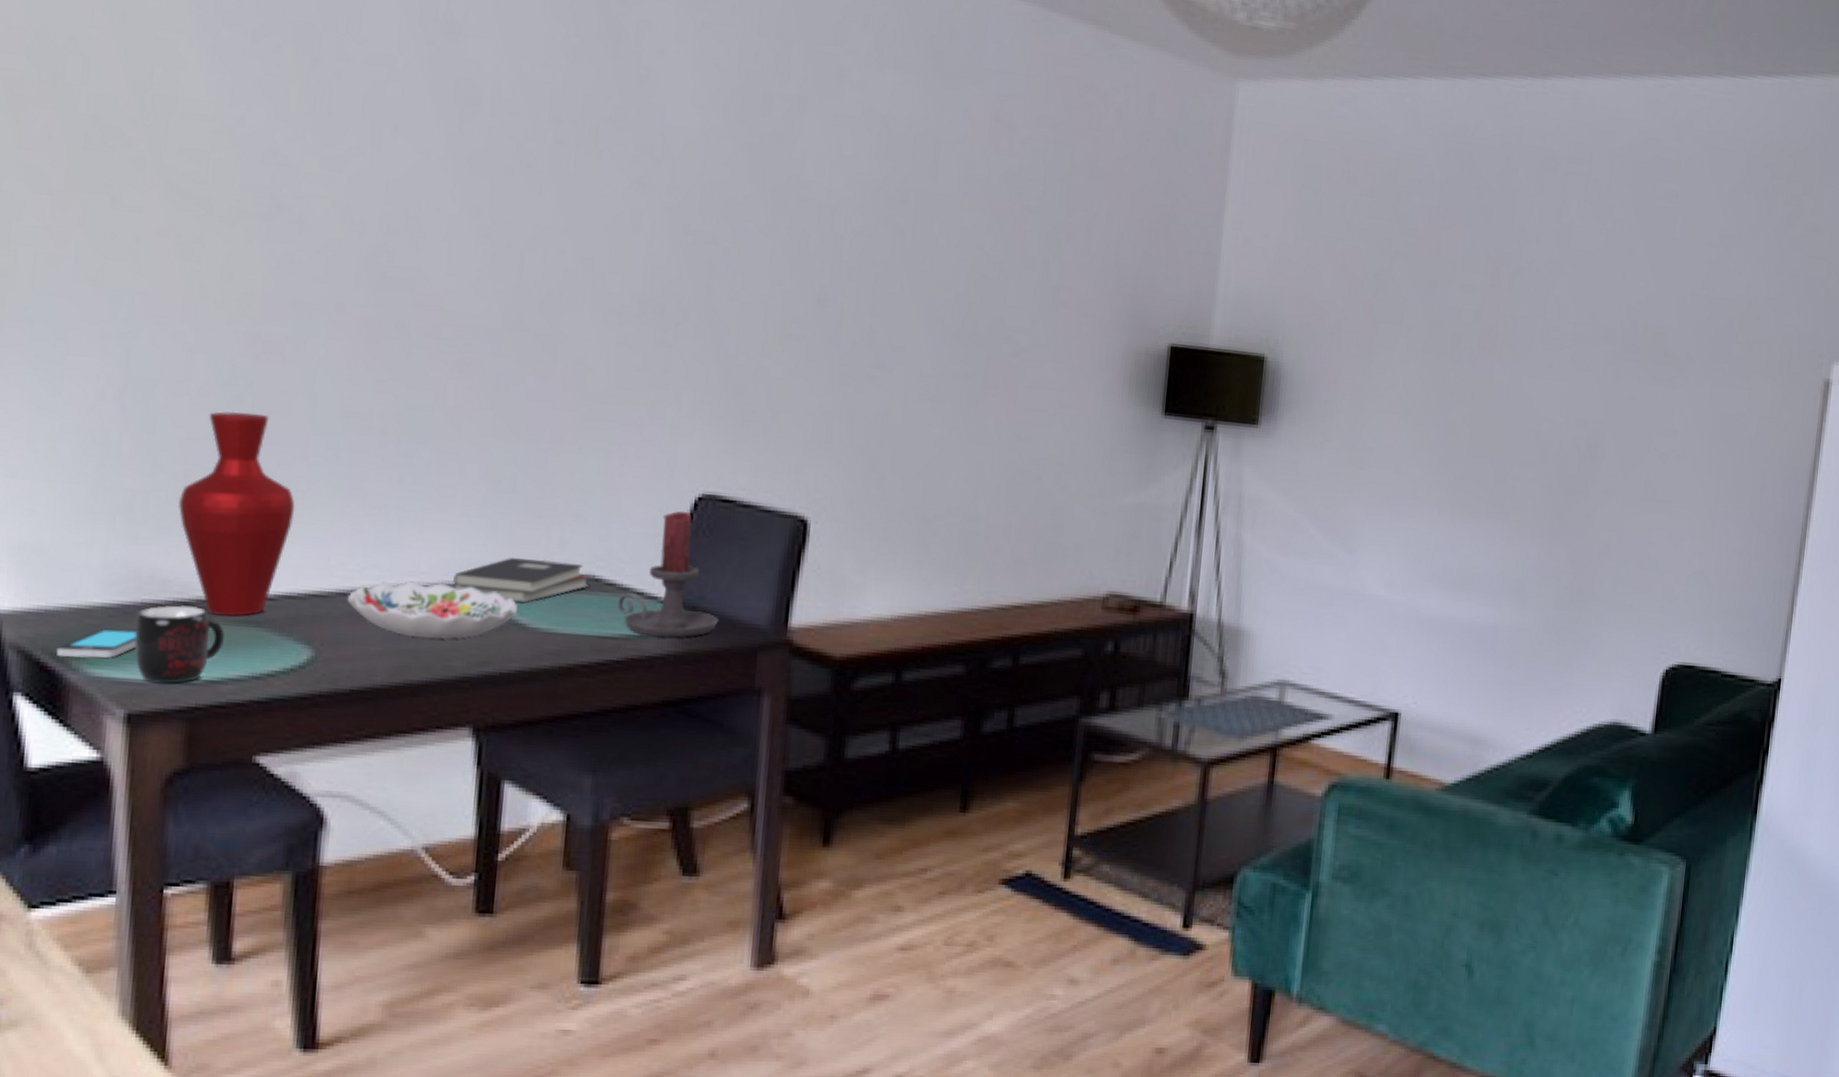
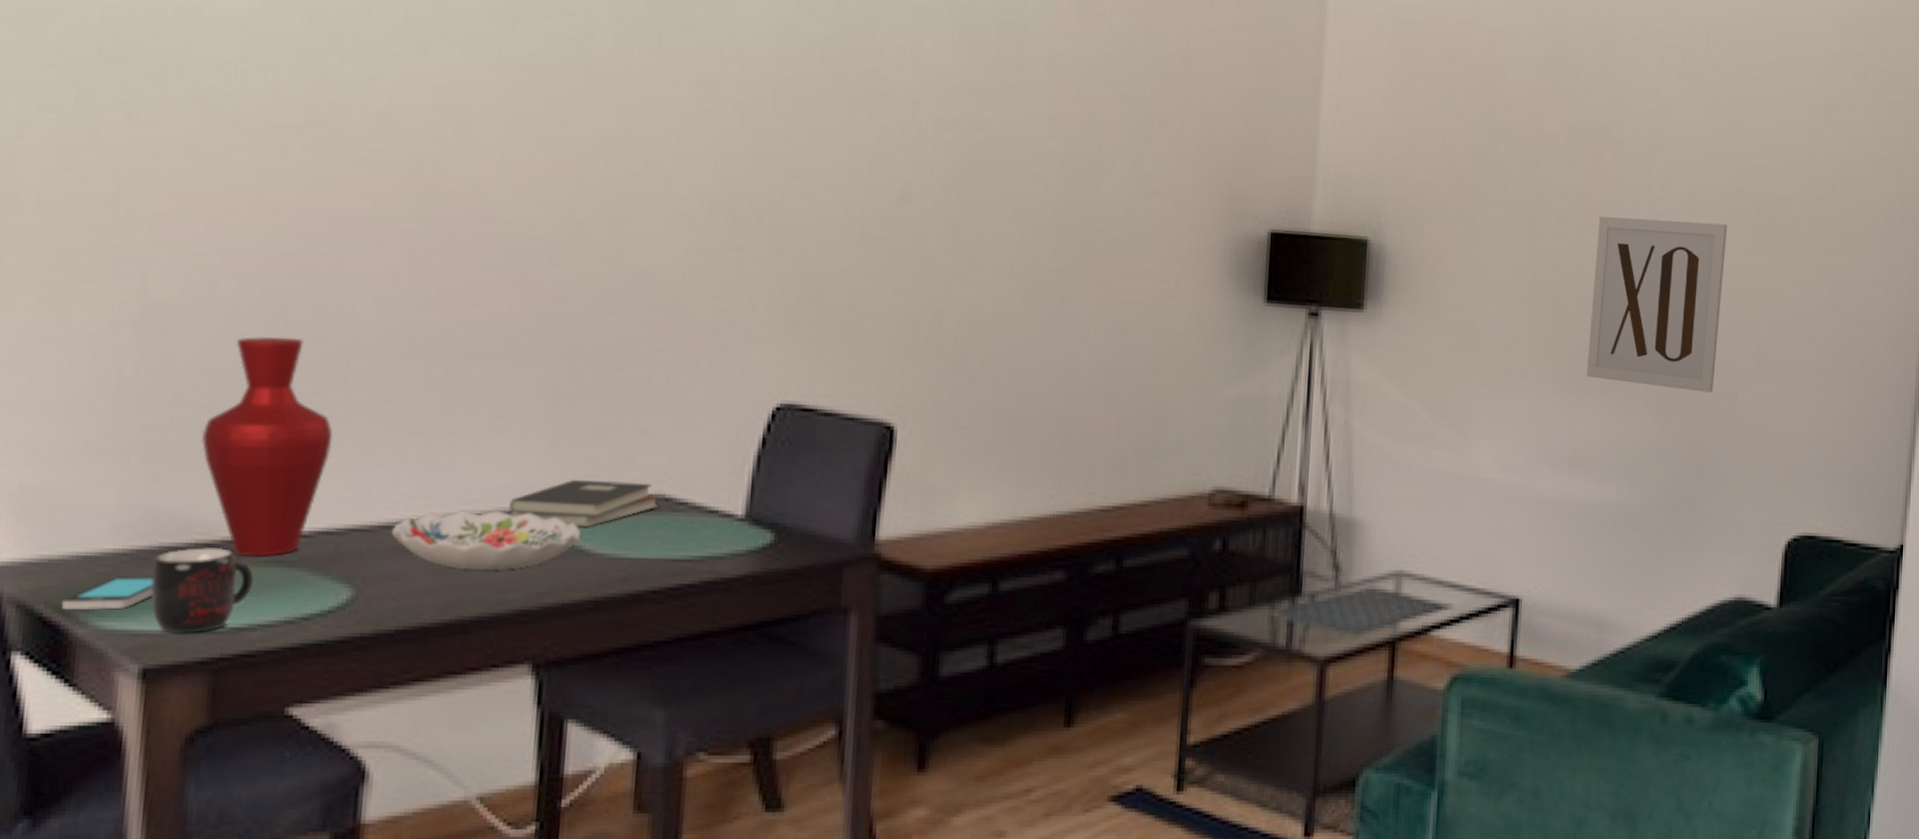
candle holder: present [617,510,719,638] -> none [689,422,801,558]
wall art: none [1474,342,1622,520] -> present [1587,216,1728,393]

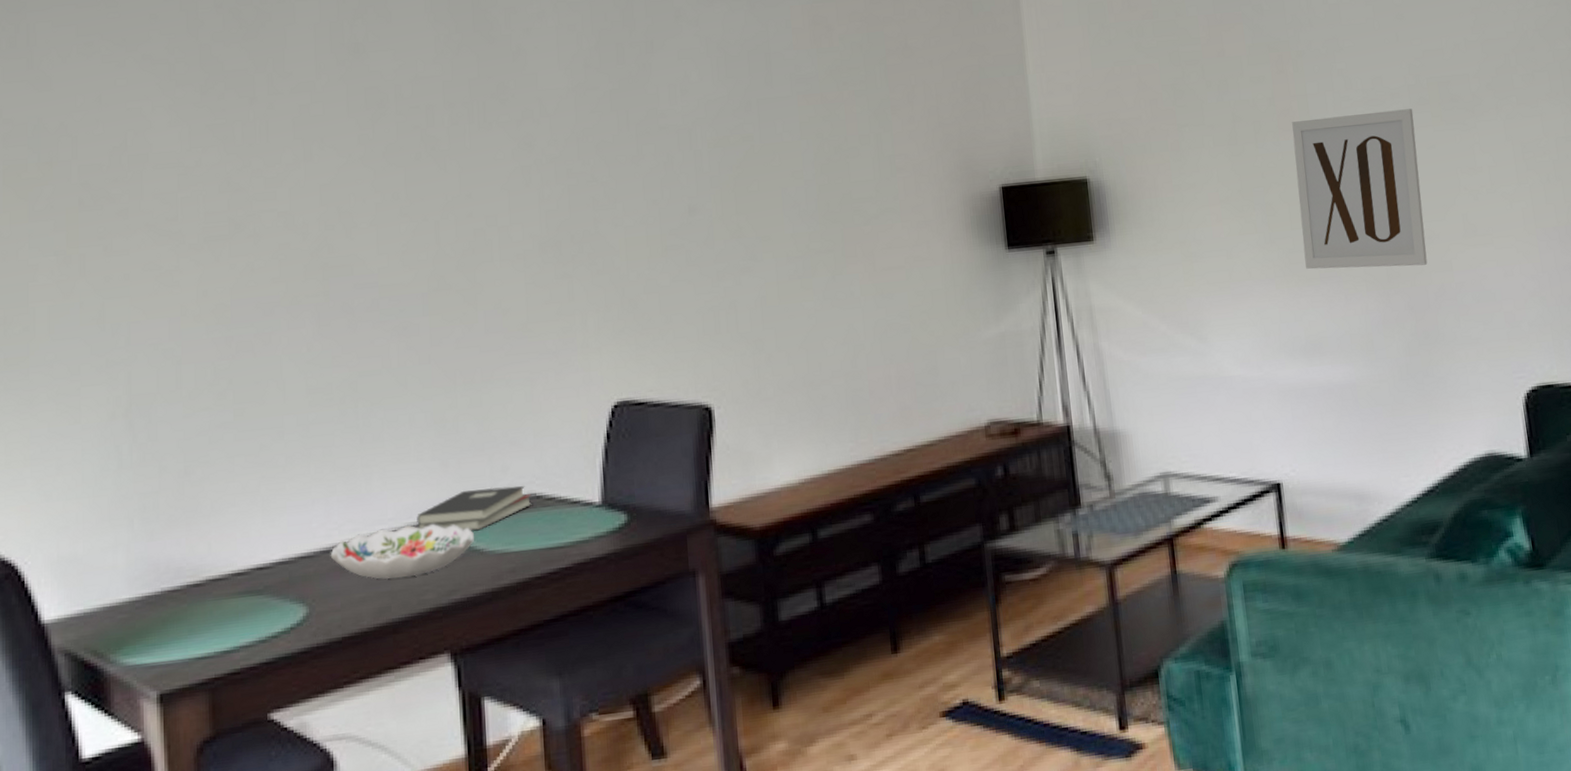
smartphone: present [61,575,154,610] -> none [96,616,162,653]
mug: present [151,547,253,634] -> none [157,586,232,663]
vase: present [200,336,333,558] -> none [182,405,278,592]

